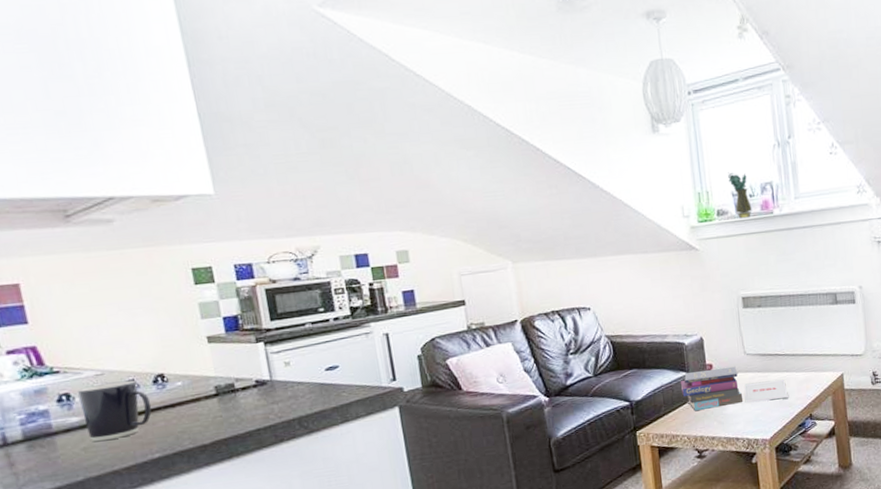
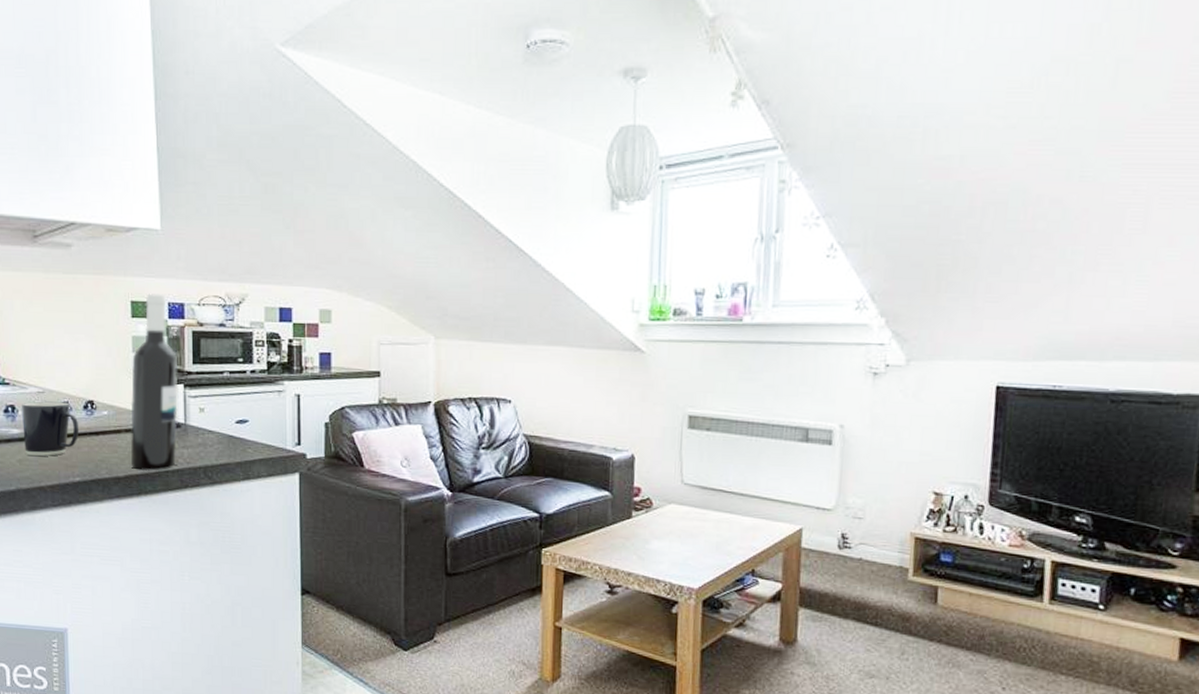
wine bottle: none [201,257,267,435] -> present [130,293,178,472]
books: present [680,366,744,412] -> none [599,492,673,540]
vase: present [728,172,752,219] -> none [693,265,717,323]
magazine: present [744,379,789,403] -> none [673,518,729,545]

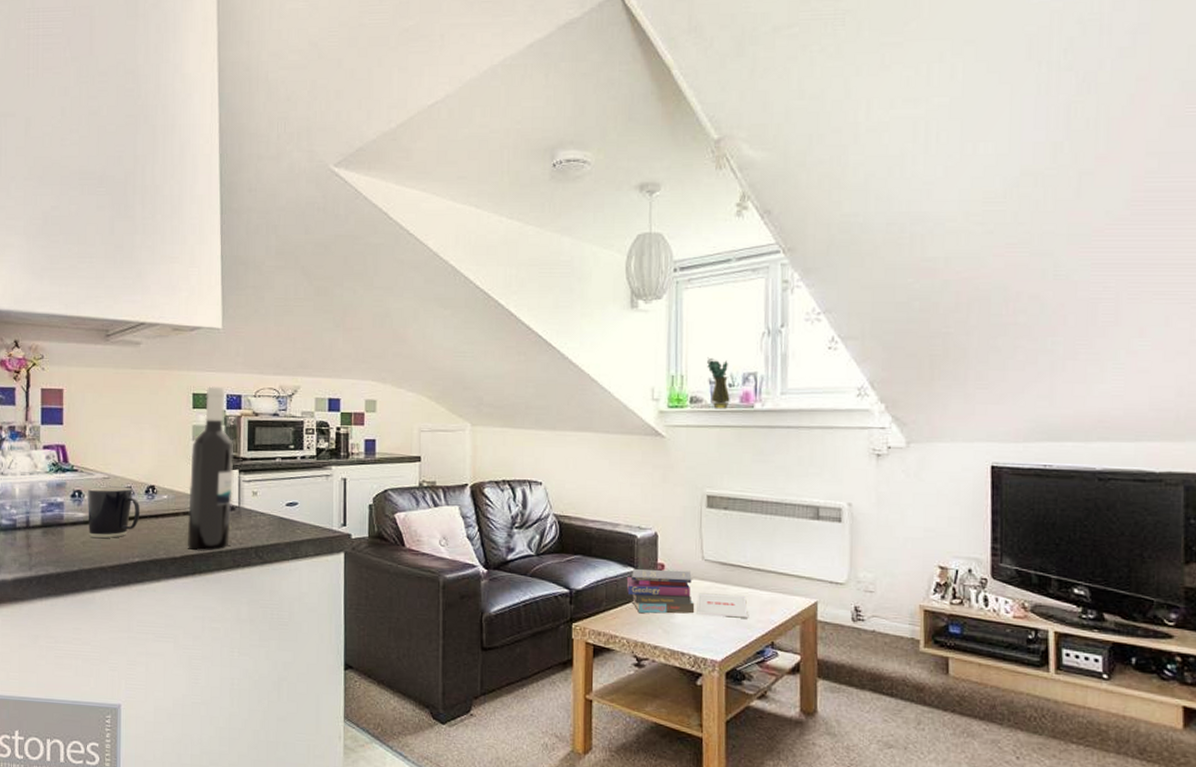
books: none [599,492,673,540] -> present [626,568,695,614]
magazine: none [673,518,729,545] -> present [696,593,749,618]
vase: none [693,265,717,323] -> present [707,357,730,409]

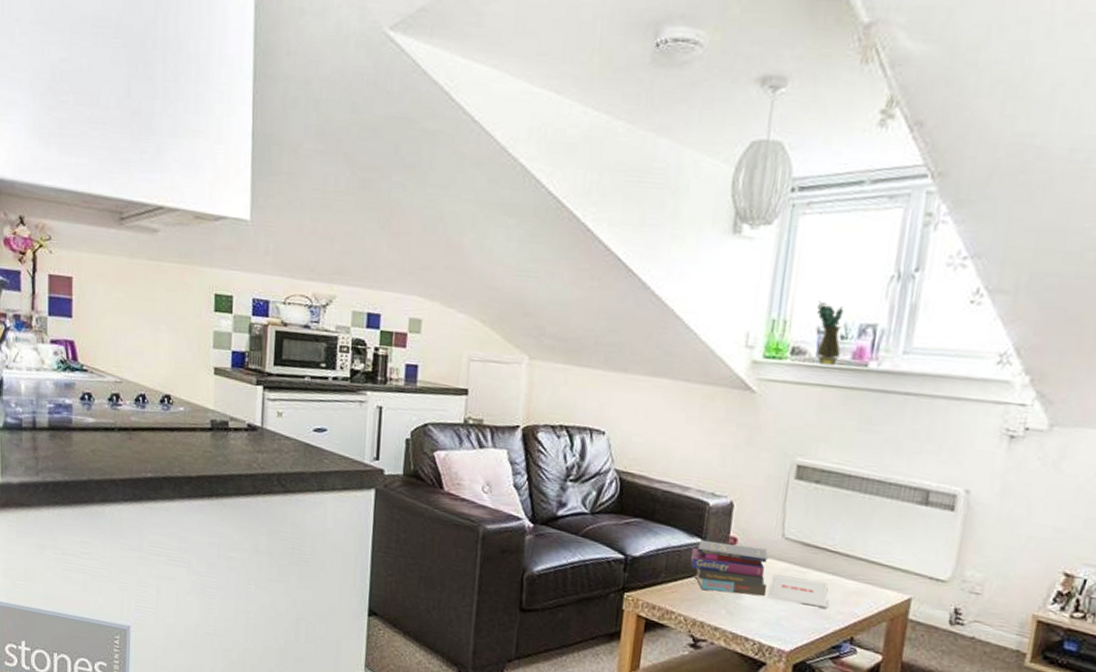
mug: present [87,486,141,539] -> none [97,391,155,449]
wine bottle: present [187,386,234,552] -> none [204,287,259,474]

